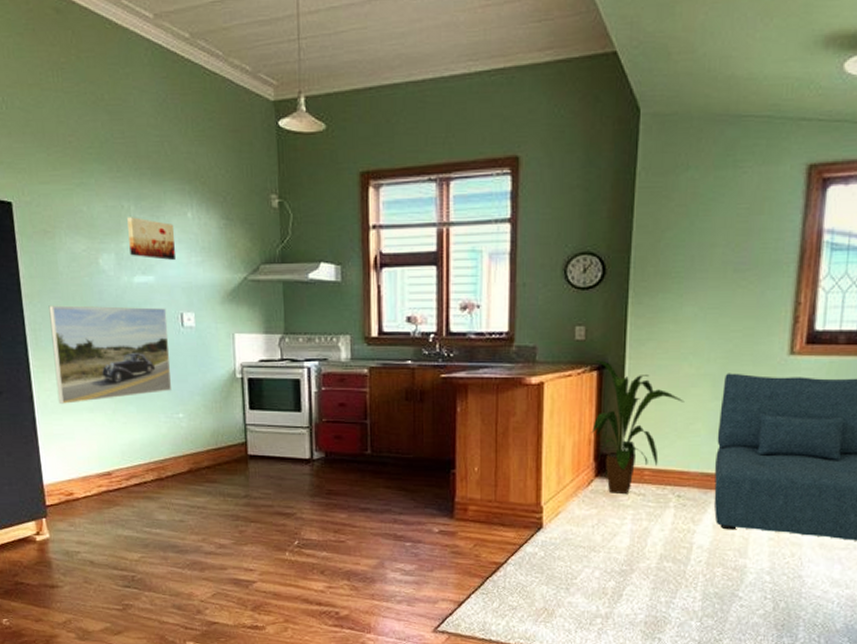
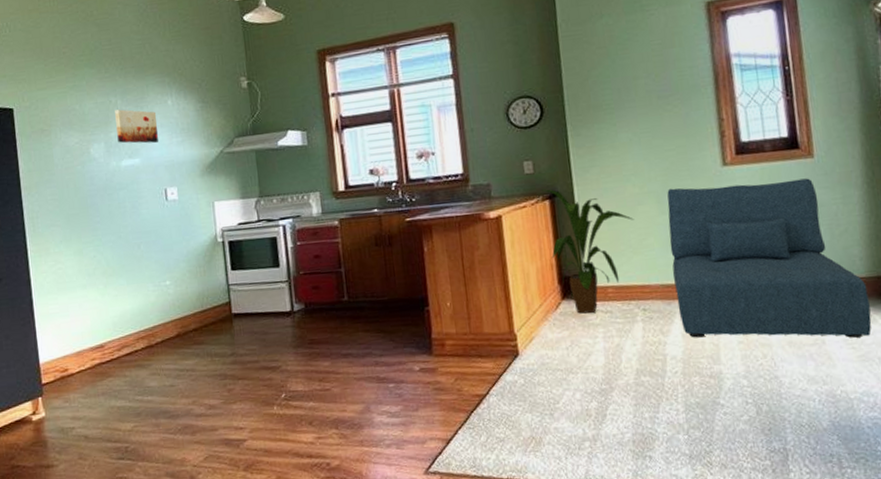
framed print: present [48,305,172,404] -> none [45,186,159,284]

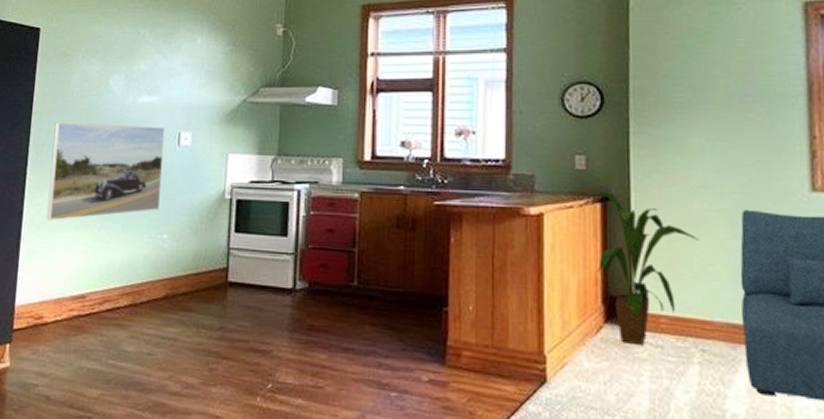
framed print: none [45,186,159,284] -> present [46,122,166,220]
wall art: present [115,109,158,144] -> none [139,42,184,82]

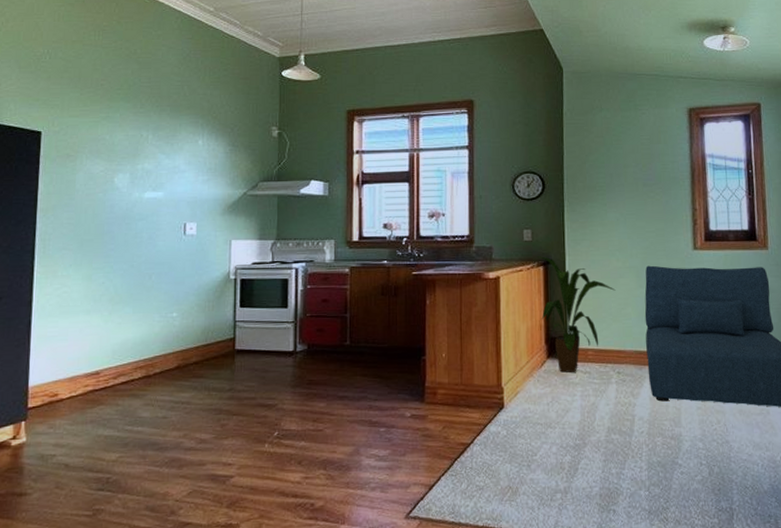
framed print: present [46,122,166,220] -> none [57,218,171,307]

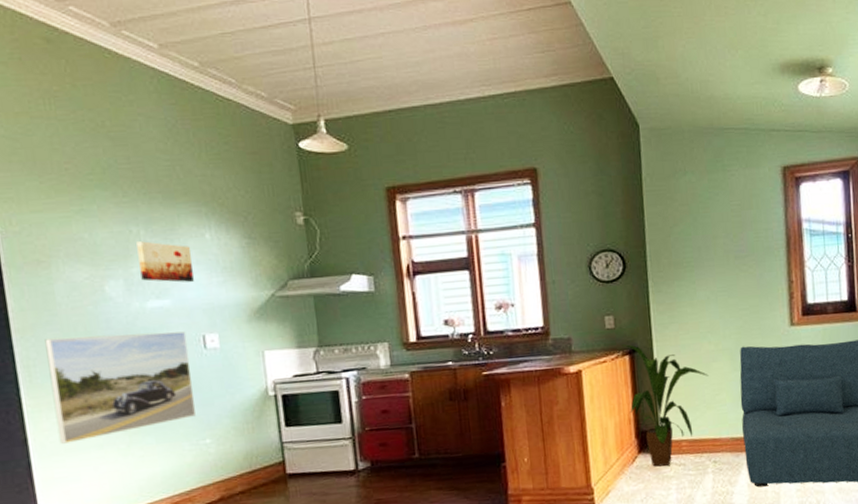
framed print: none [57,218,171,307] -> present [45,331,197,444]
wall art: none [144,144,186,179] -> present [136,241,194,283]

